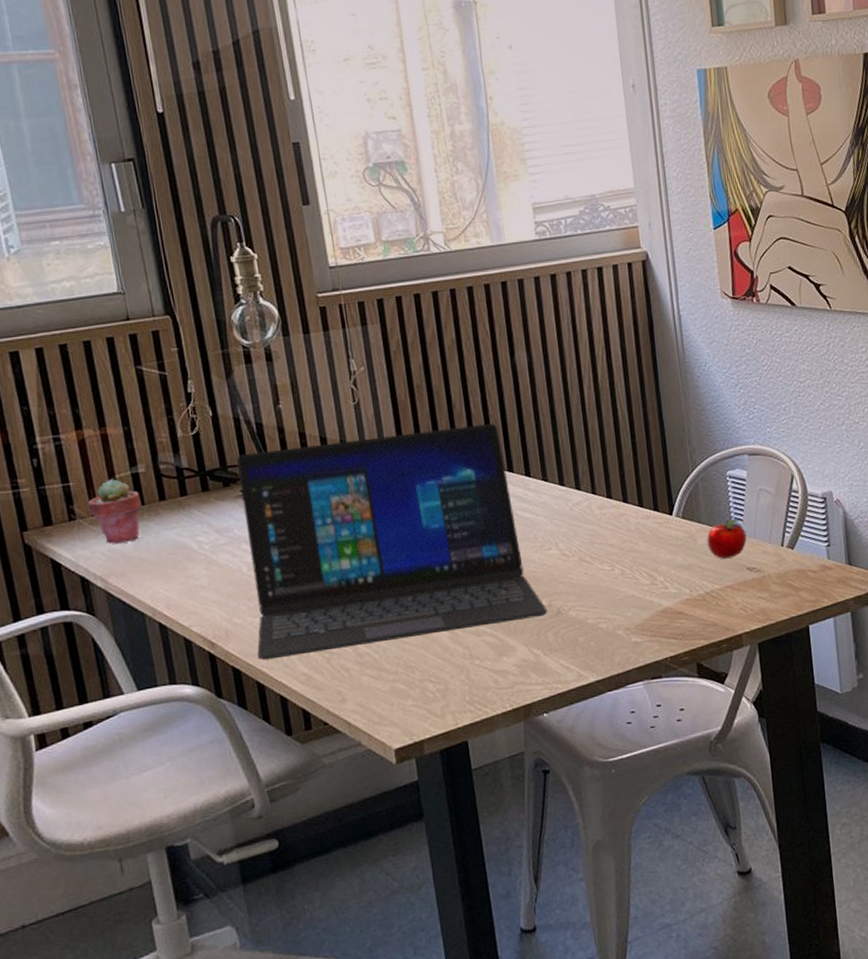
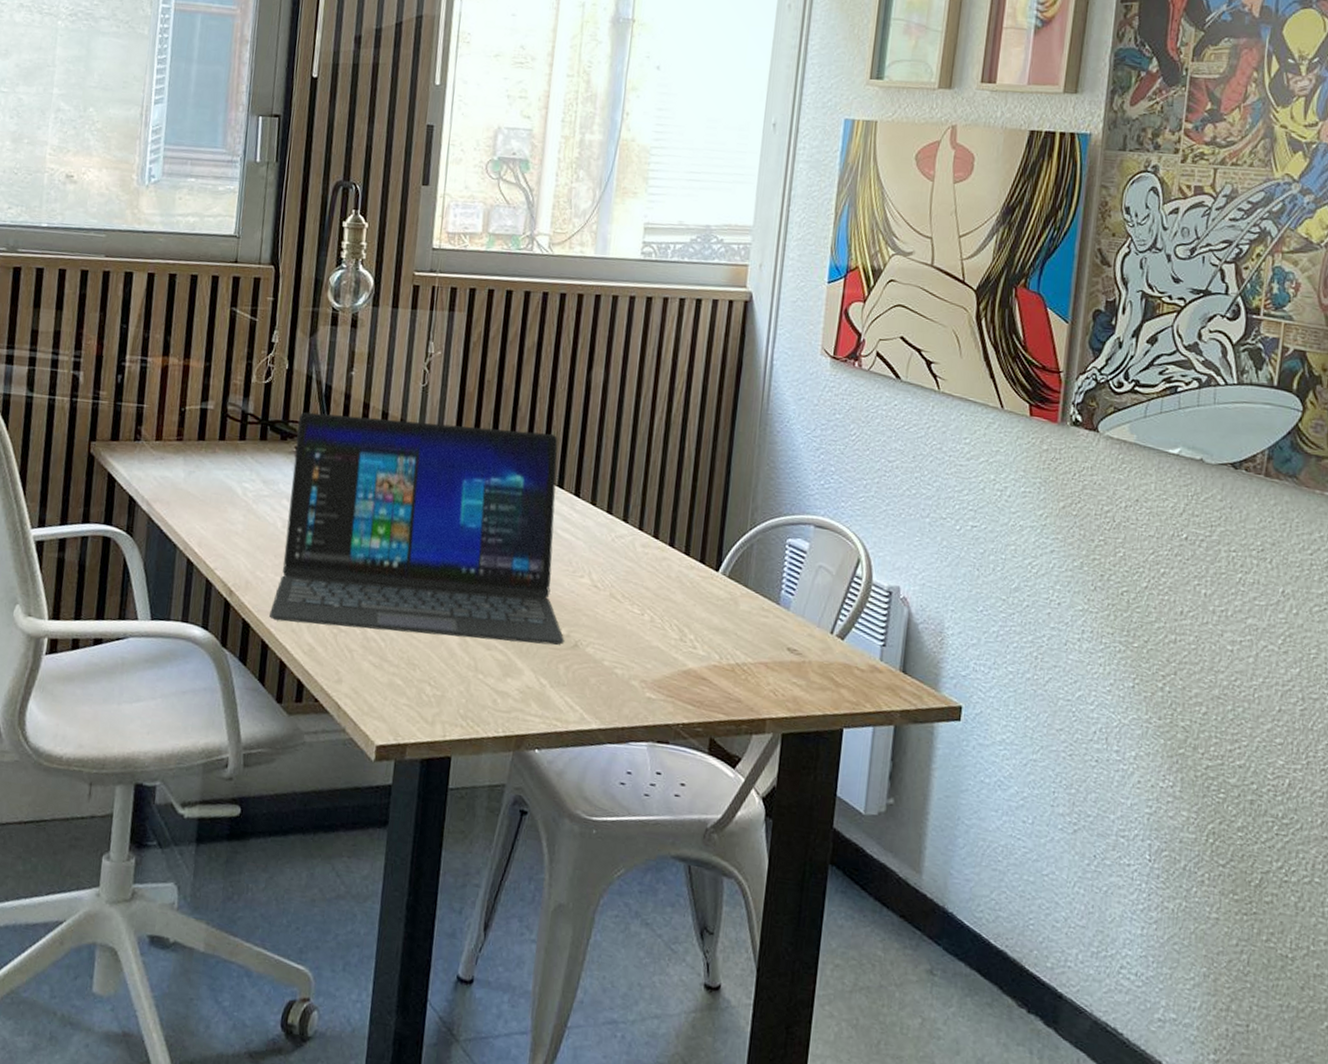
potted succulent: present [87,479,142,544] -> none [154,409,203,473]
apple: present [707,518,747,559] -> none [749,590,796,633]

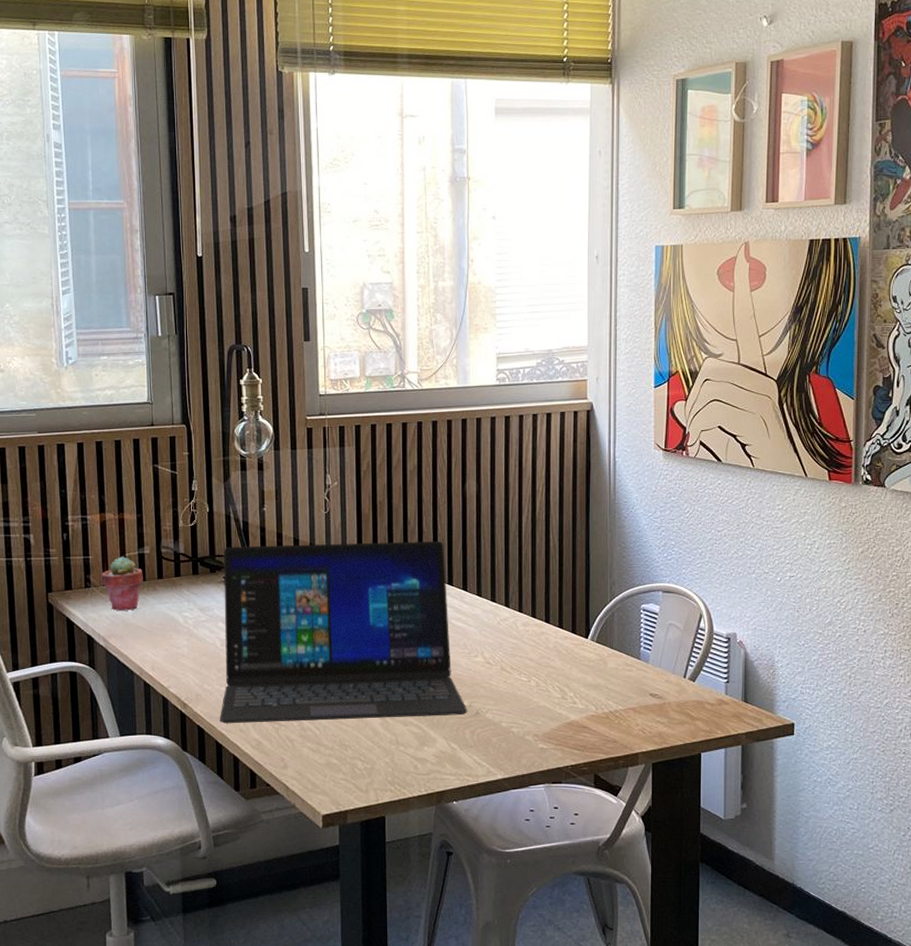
potted succulent: none [154,409,203,473] -> present [101,557,143,611]

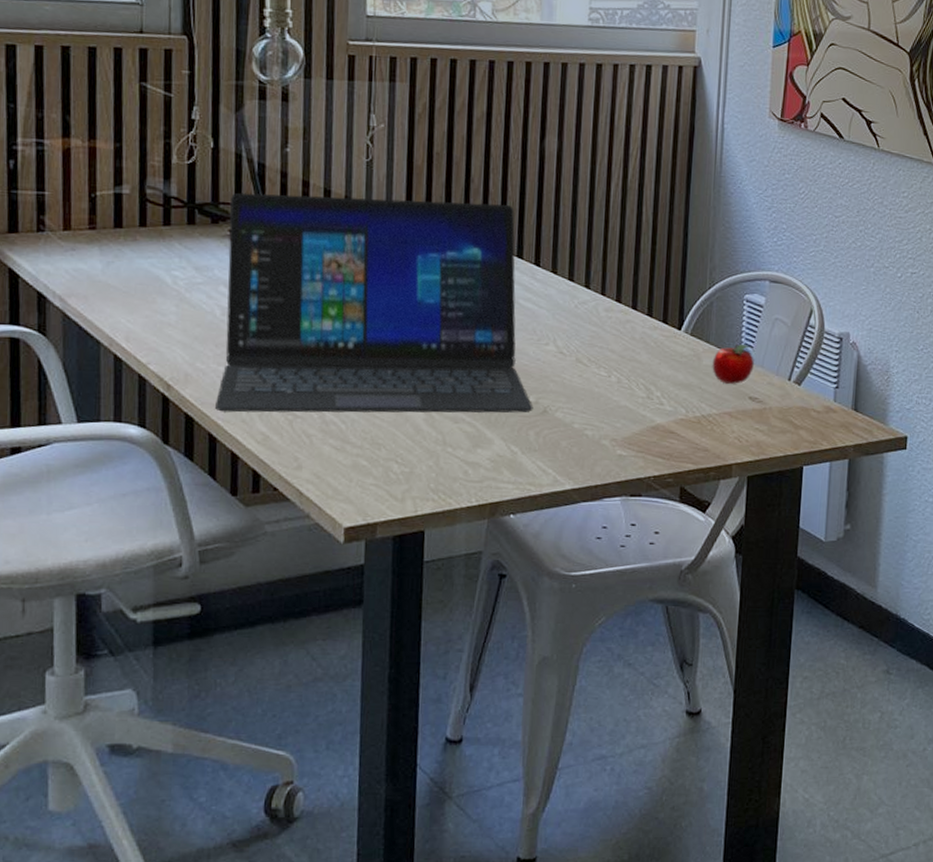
potted succulent: present [101,557,143,611] -> none [60,195,120,264]
apple: none [616,647,653,683] -> present [712,343,755,384]

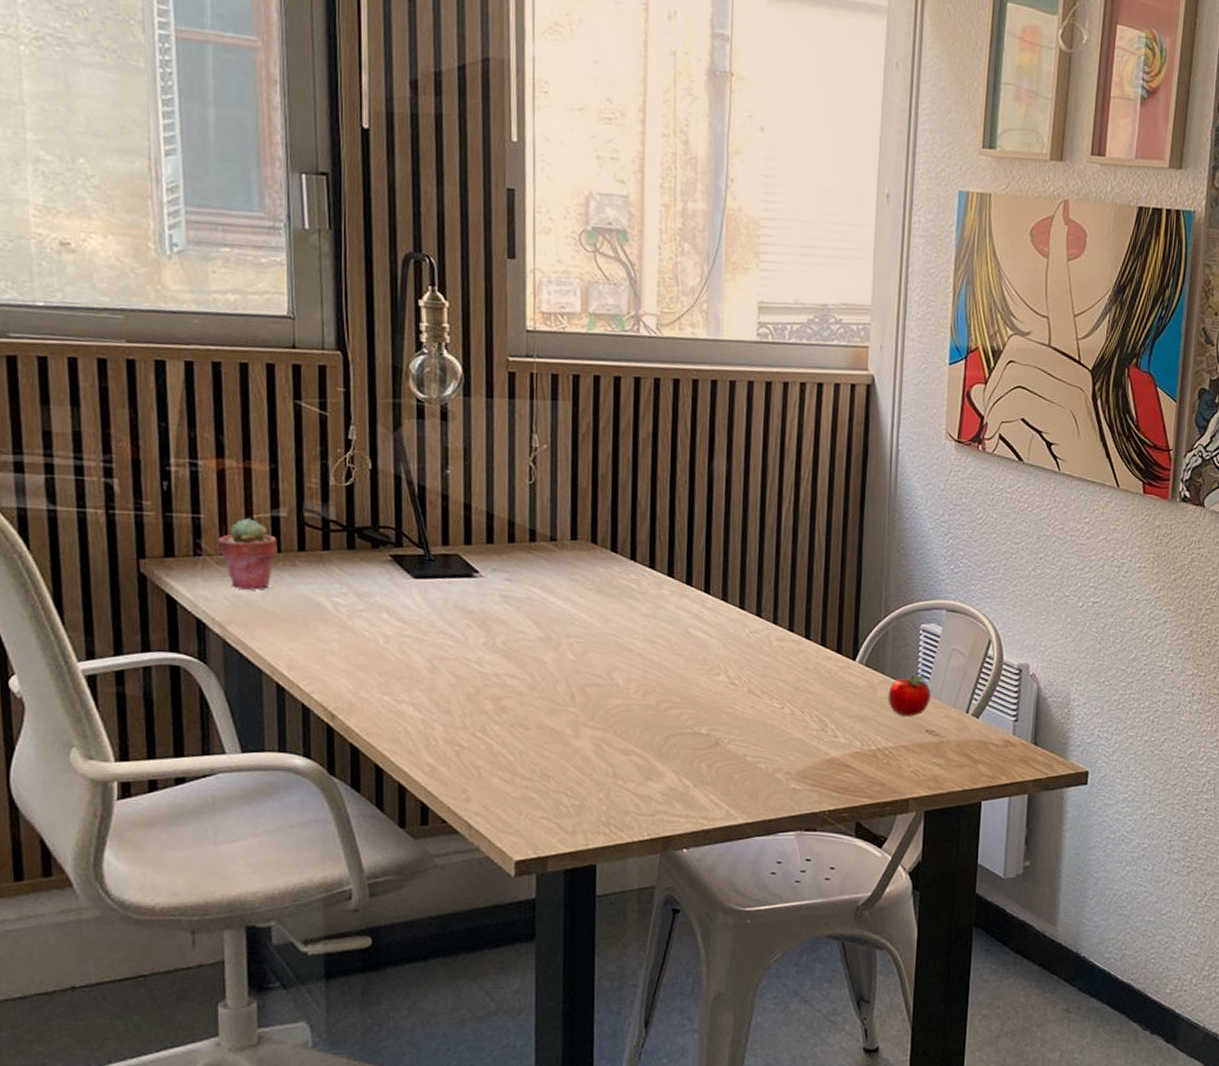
potted succulent: none [60,195,120,264] -> present [217,518,278,590]
laptop: present [215,192,534,413] -> none [381,516,705,746]

